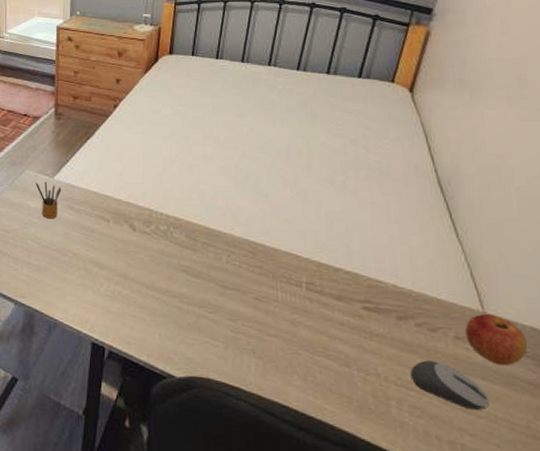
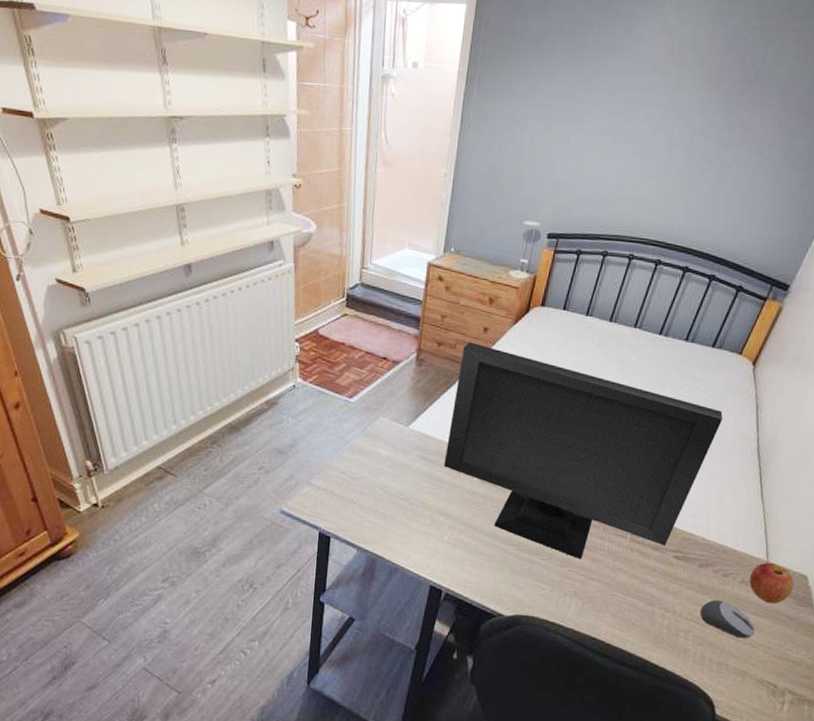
pencil box: present [35,181,62,219] -> none [388,430,416,468]
computer monitor: none [92,93,389,313] -> present [444,342,723,560]

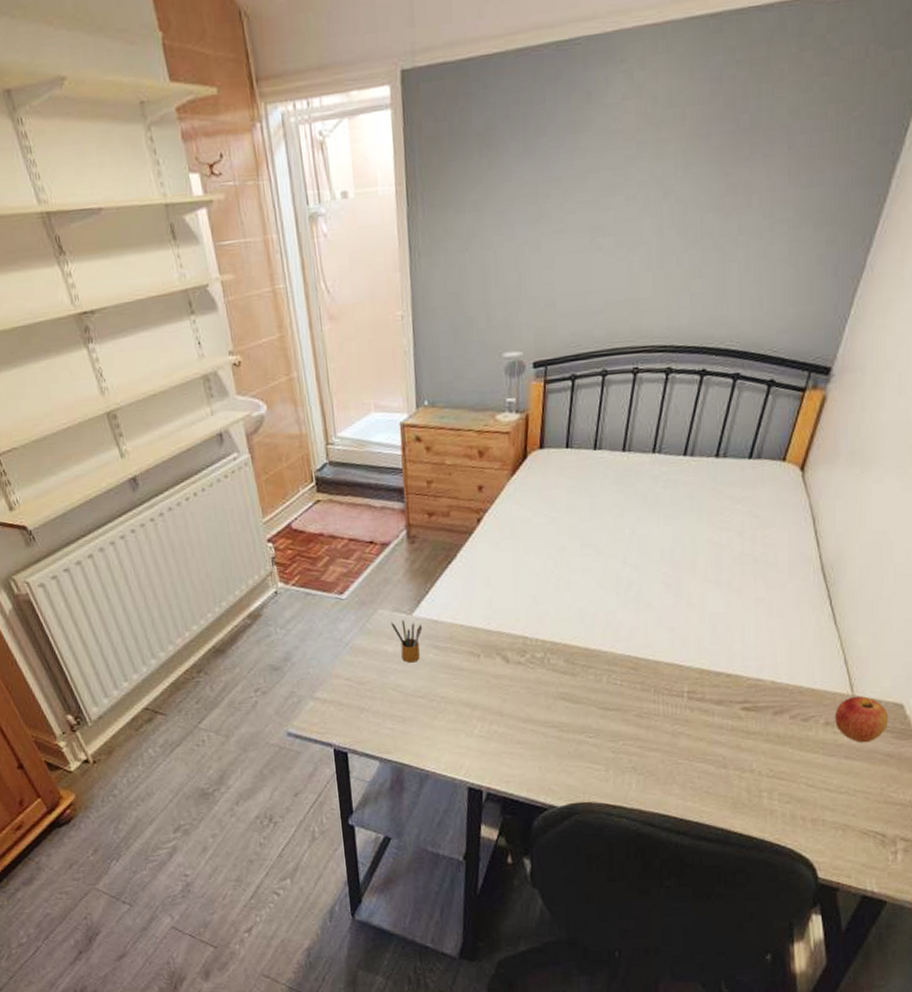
pencil box: none [388,430,416,468] -> present [390,620,423,663]
computer monitor: present [444,342,723,560] -> none [457,505,775,730]
computer mouse: present [700,600,755,639] -> none [782,749,850,788]

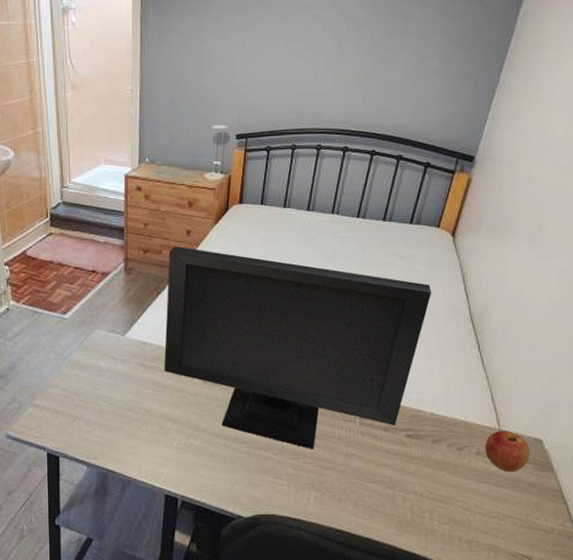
pencil box: present [390,620,423,663] -> none [105,340,133,378]
computer monitor: none [457,505,775,730] -> present [164,246,432,450]

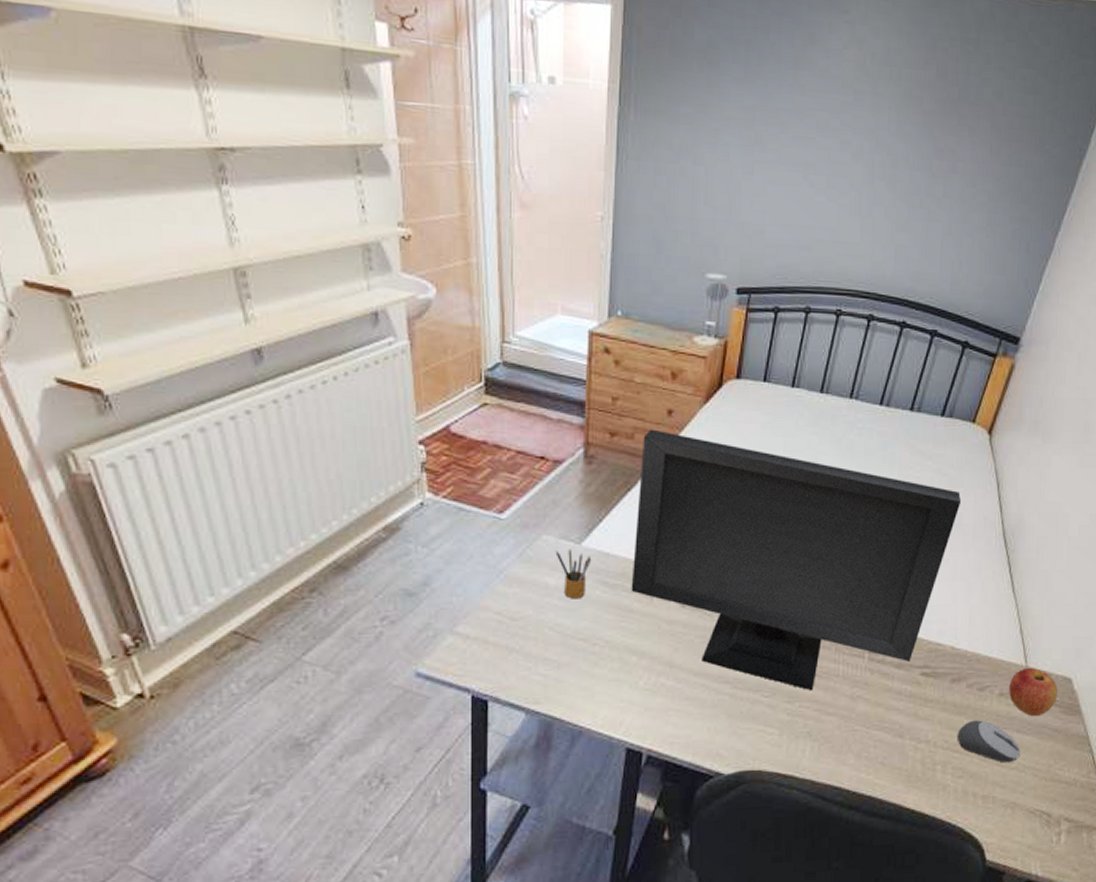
pencil box: none [105,340,133,378] -> present [555,549,592,599]
computer mouse: none [441,475,500,512] -> present [957,720,1021,763]

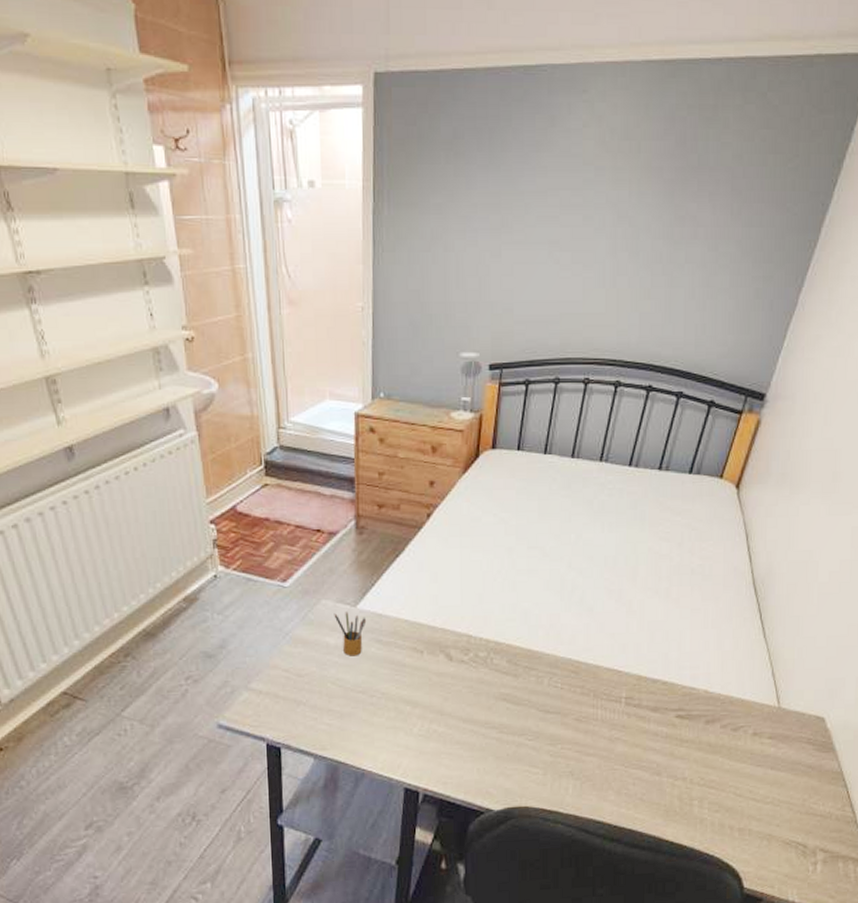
computer monitor: present [631,429,962,691] -> none [402,499,711,734]
computer mouse: present [957,720,1021,763] -> none [712,758,775,798]
apple: present [1009,668,1058,717] -> none [763,709,812,754]

